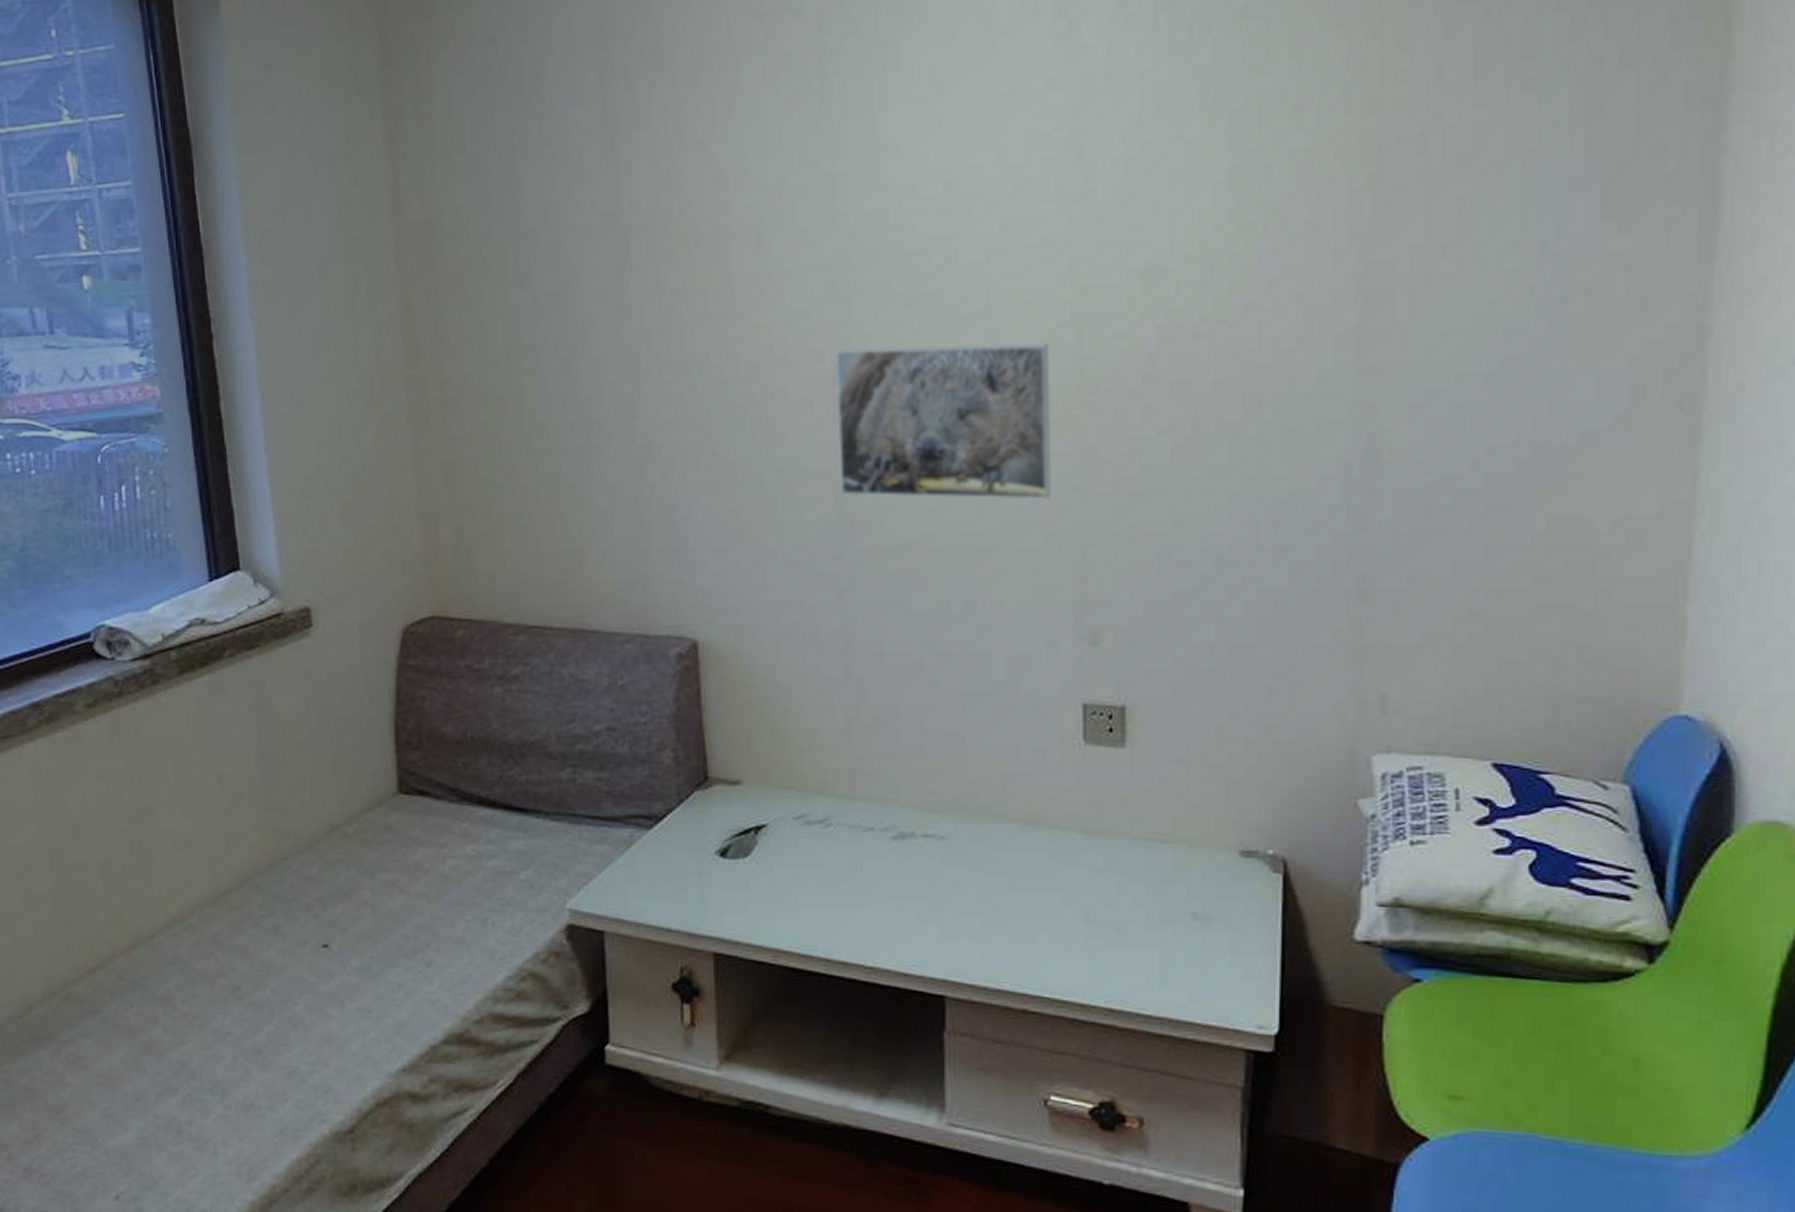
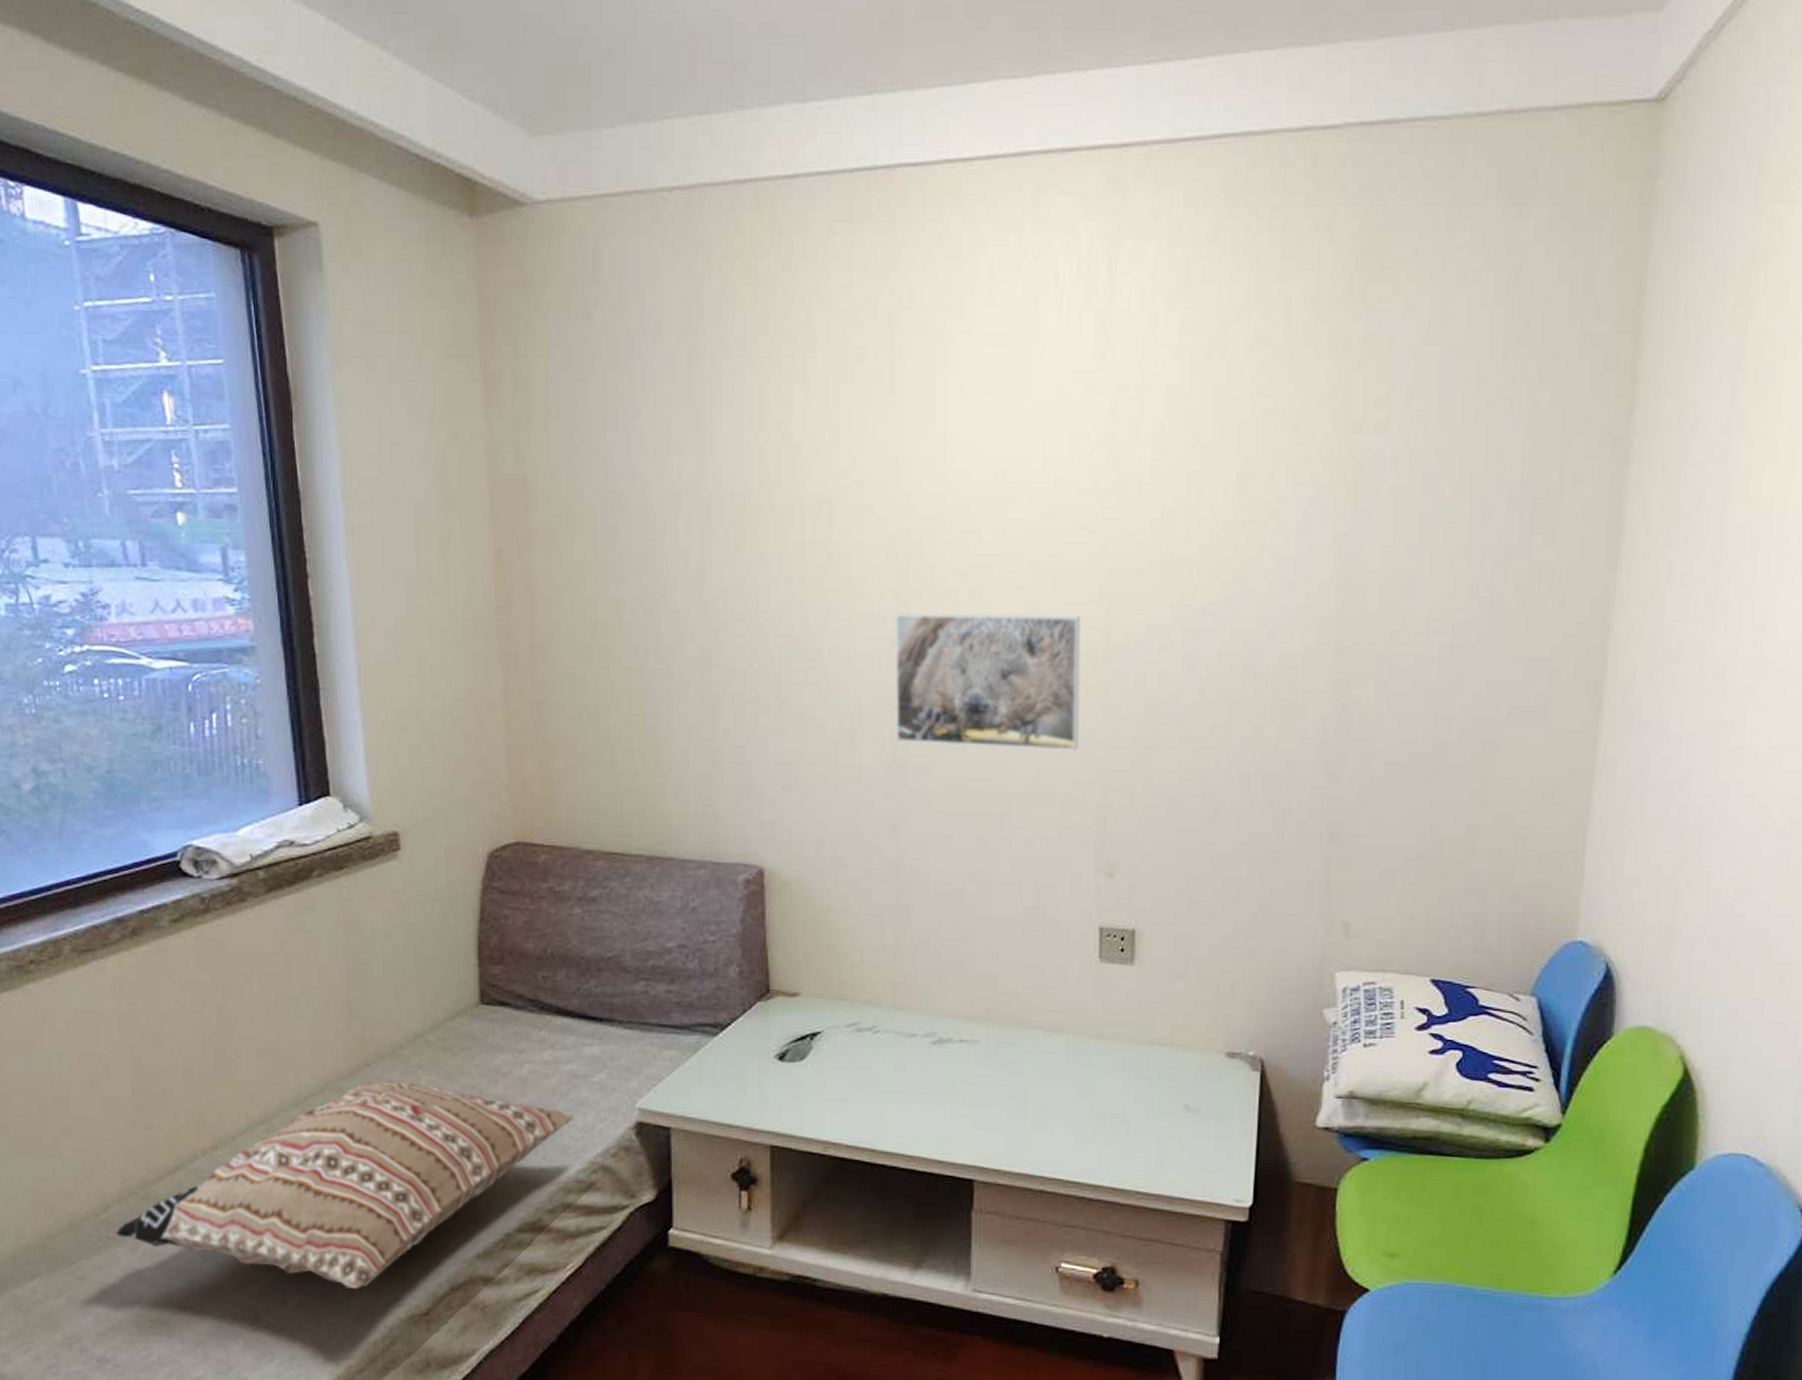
cushion: none [33,876,501,1103] -> present [110,1081,575,1290]

